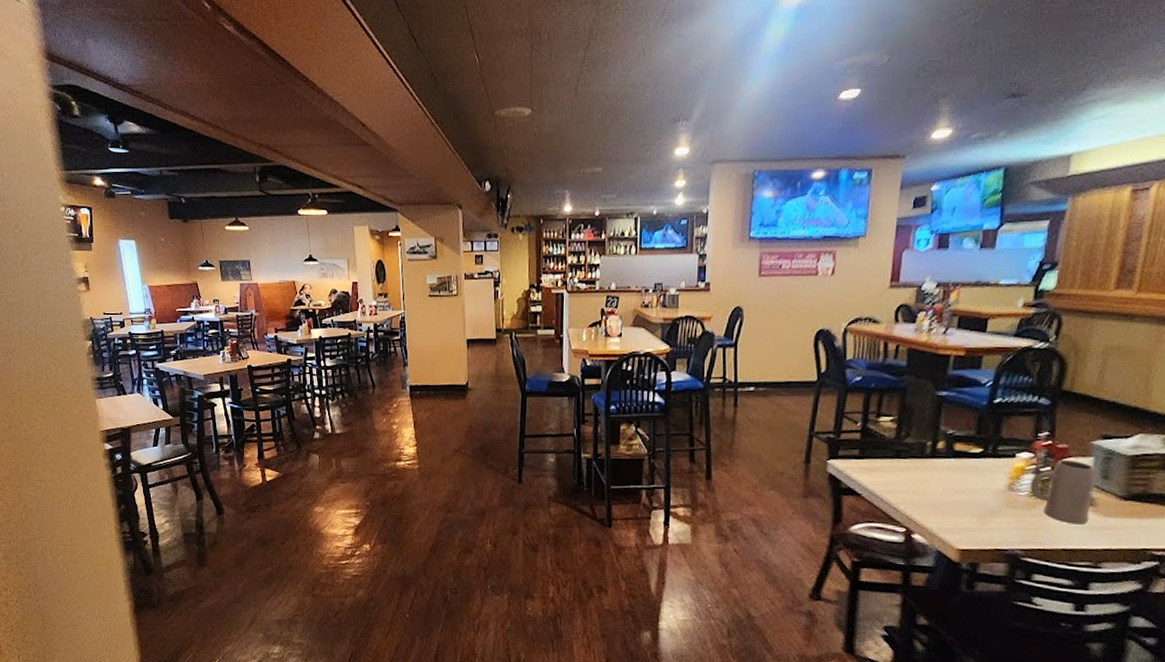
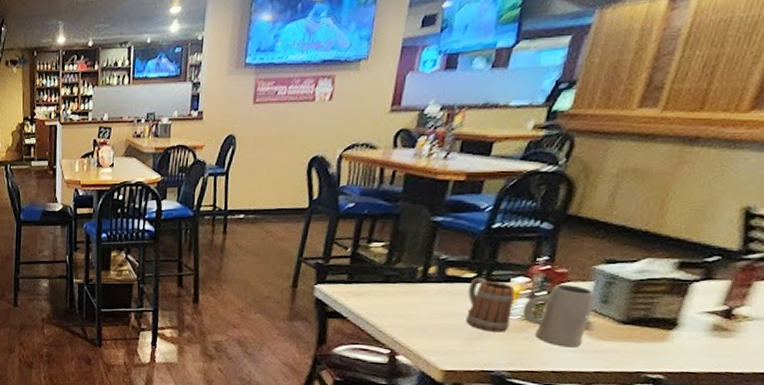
beer mug: none [976,453,1021,509] -> present [465,278,515,332]

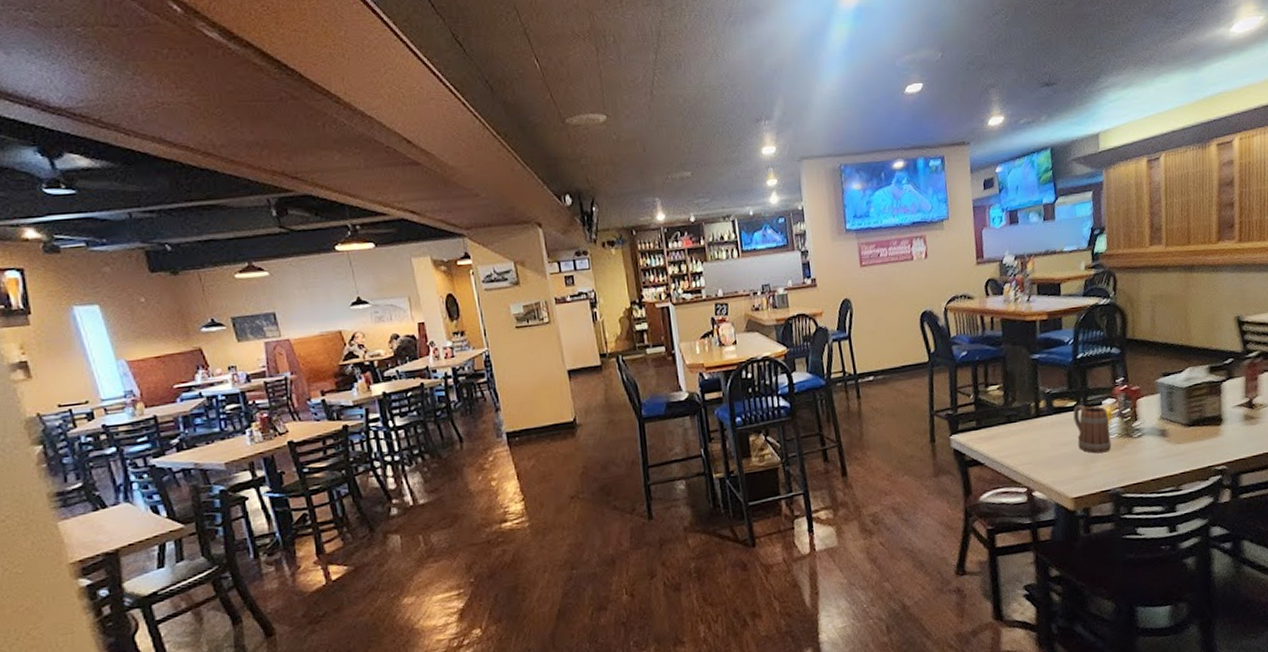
beer mug: present [523,284,596,348] -> none [1117,399,1166,456]

